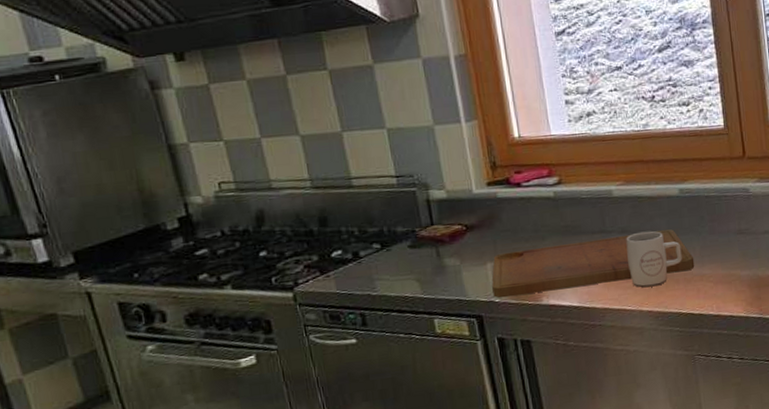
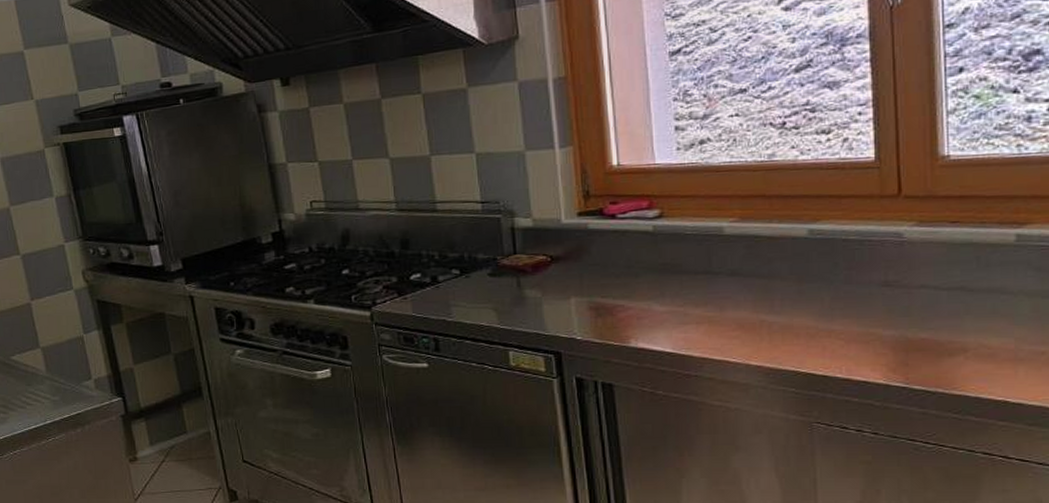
cutting board: present [492,229,695,299] -> none [574,274,822,336]
mug: present [626,230,682,288] -> none [736,275,806,339]

